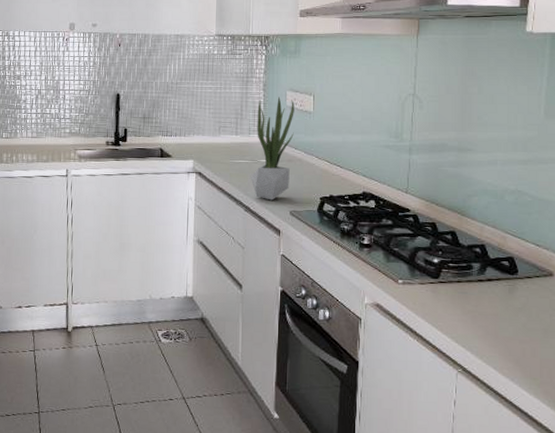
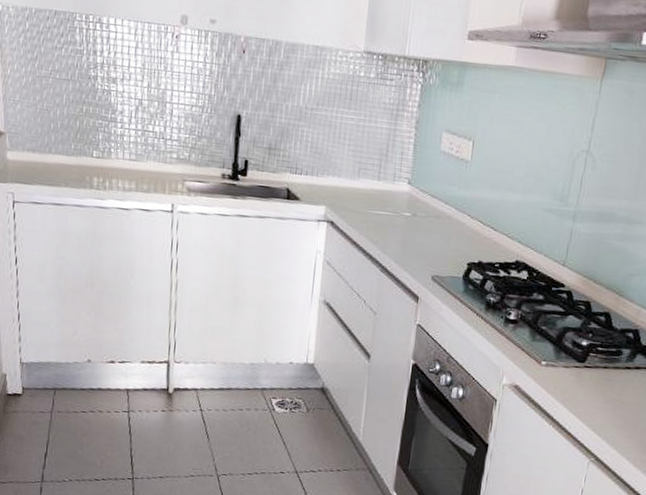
potted plant: present [250,97,294,201] -> none [390,138,450,262]

